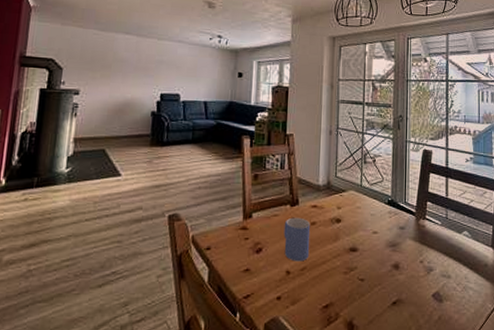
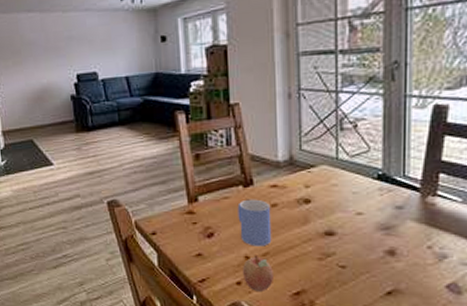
fruit: none [283,270,308,307] -> present [243,255,273,293]

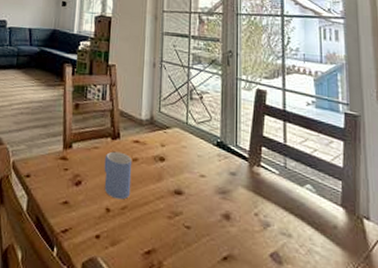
fruit: present [243,255,273,293] -> none [102,208,129,249]

